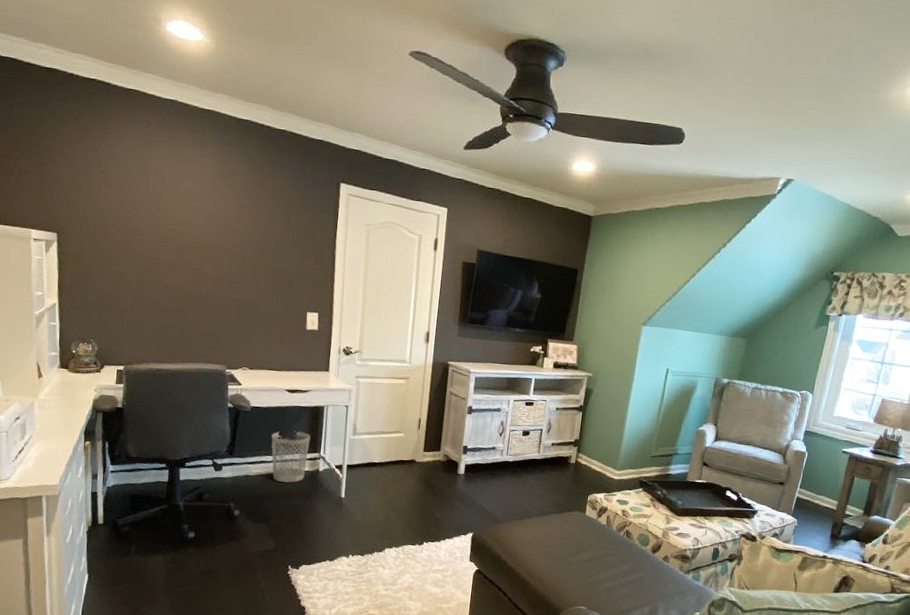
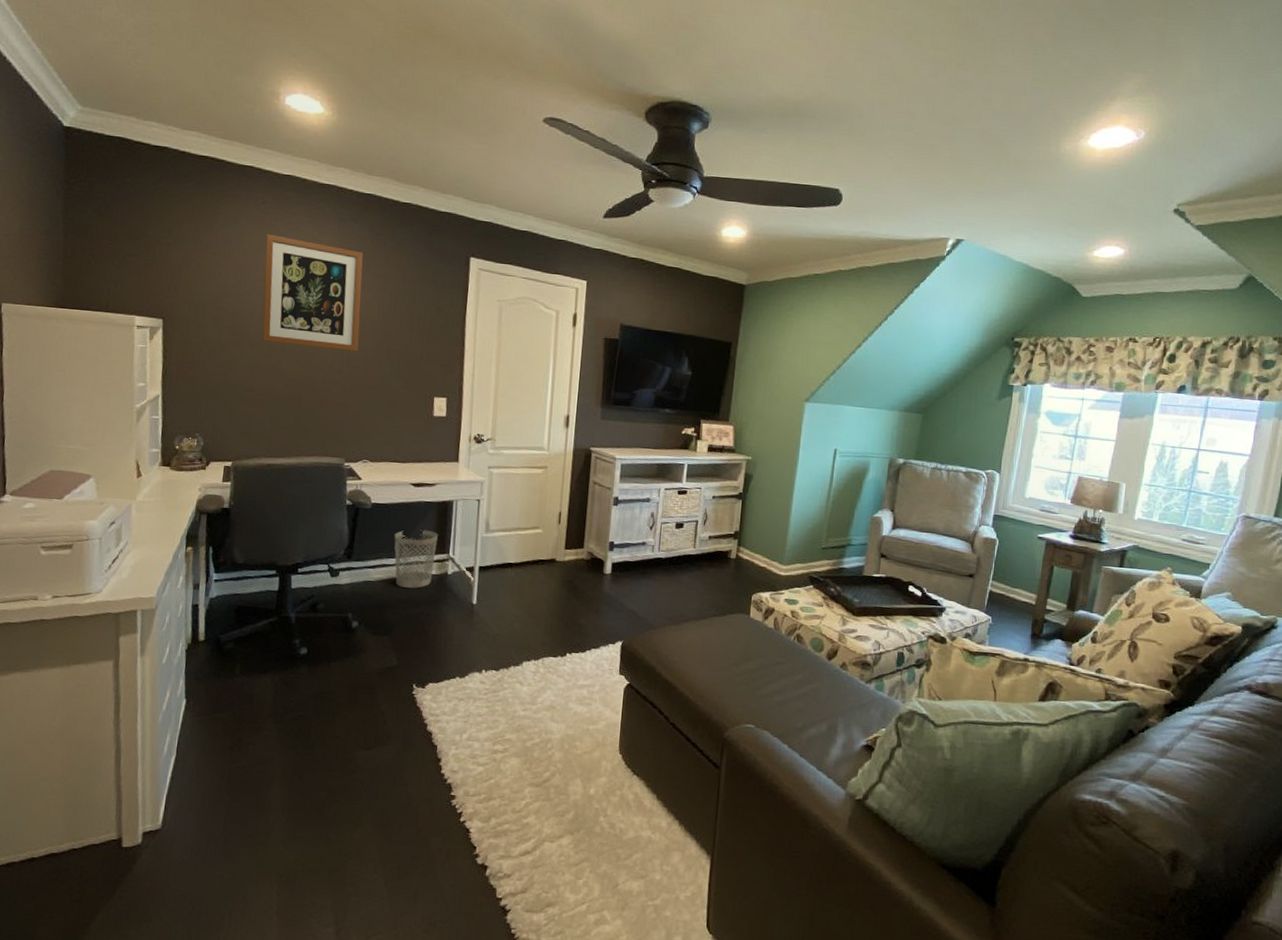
wall art: none [149,155,242,269] -> present [262,234,364,352]

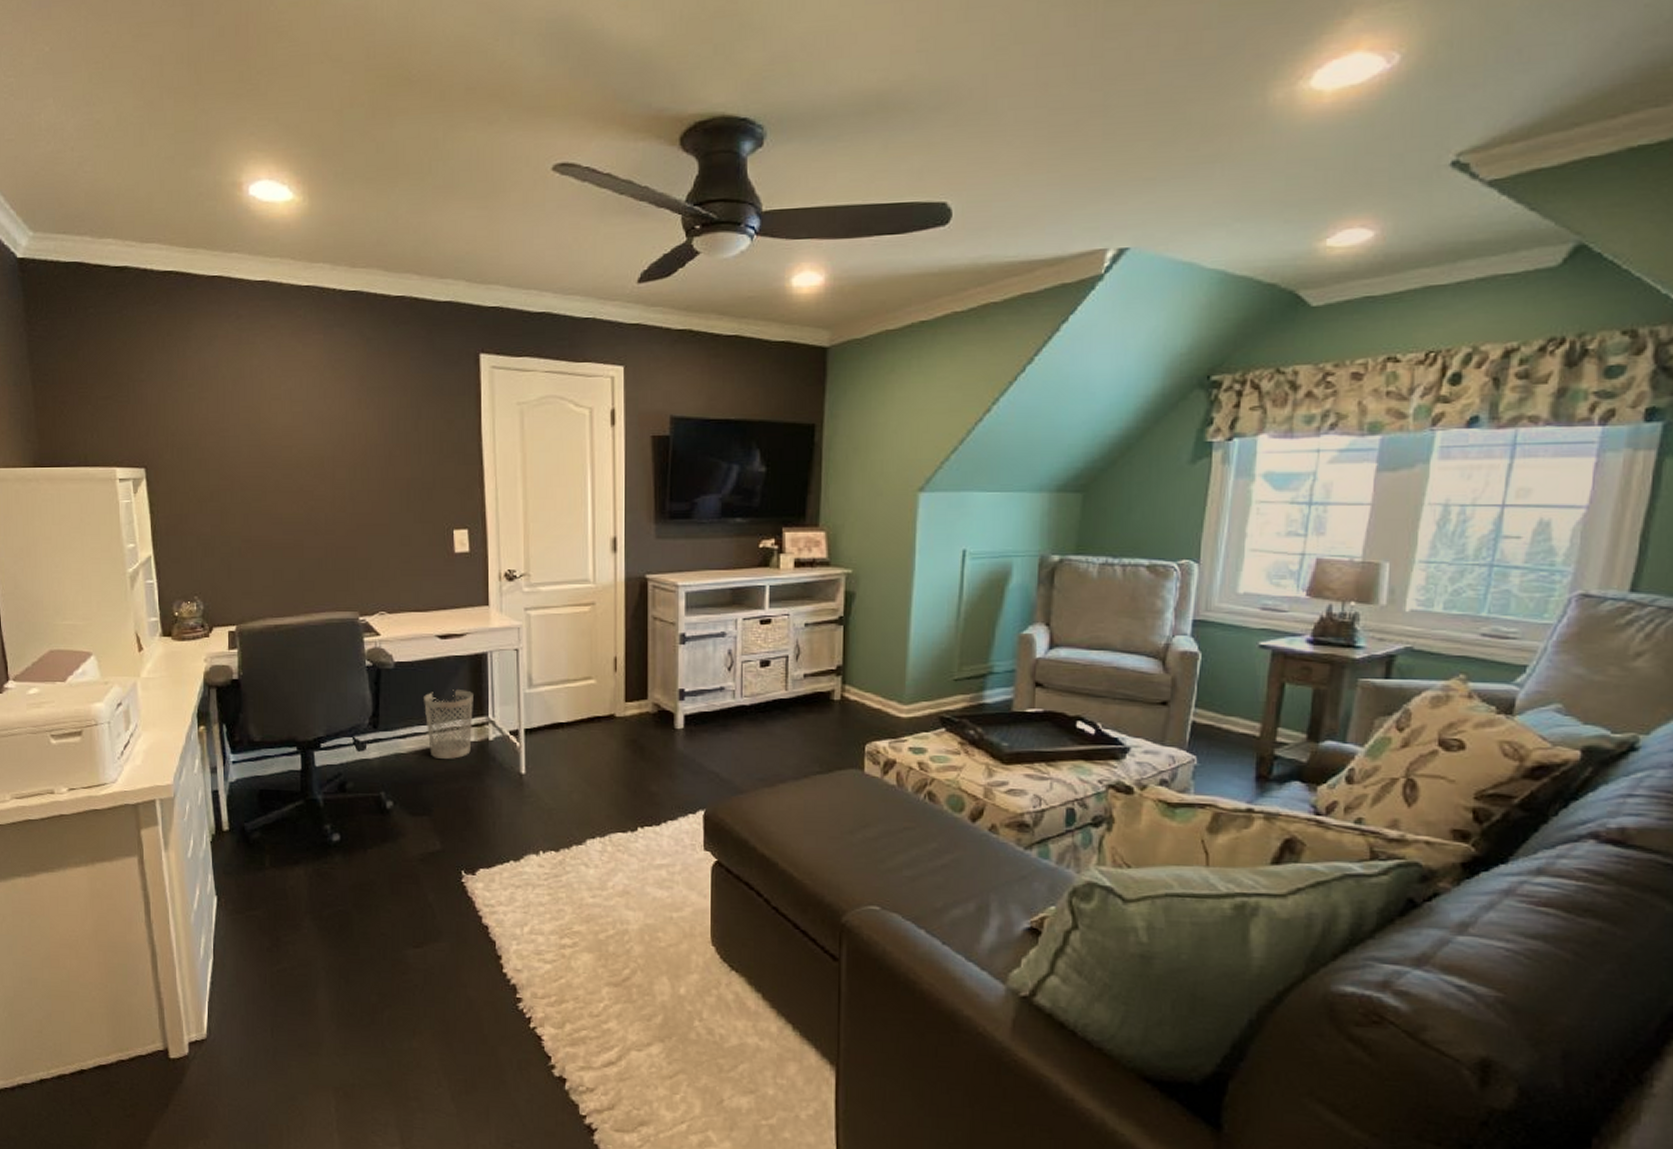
wall art: present [262,234,364,352] -> none [244,354,362,484]

